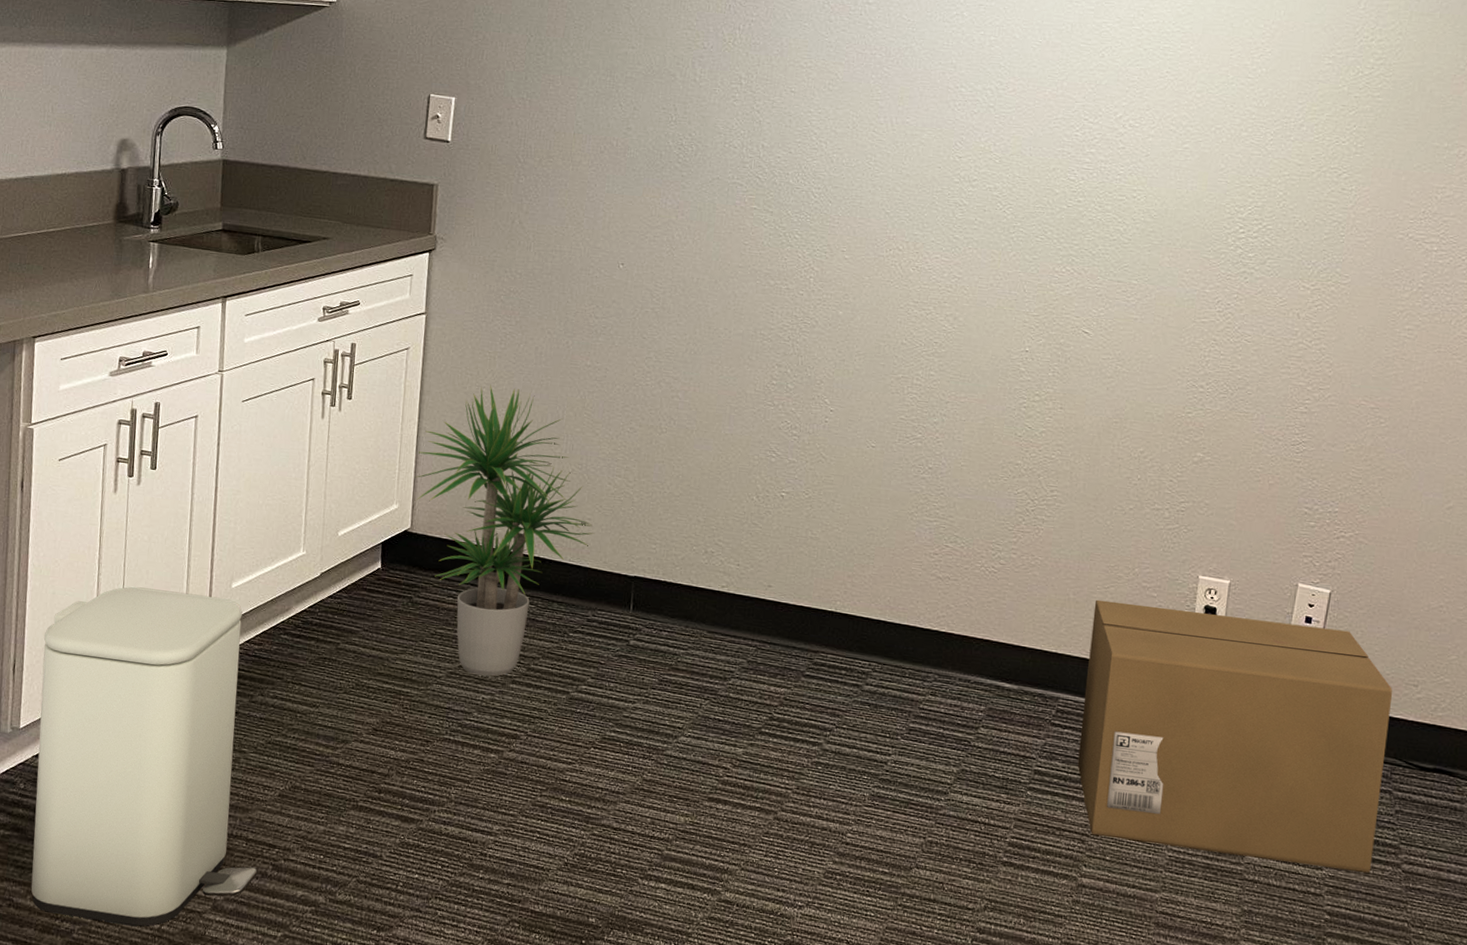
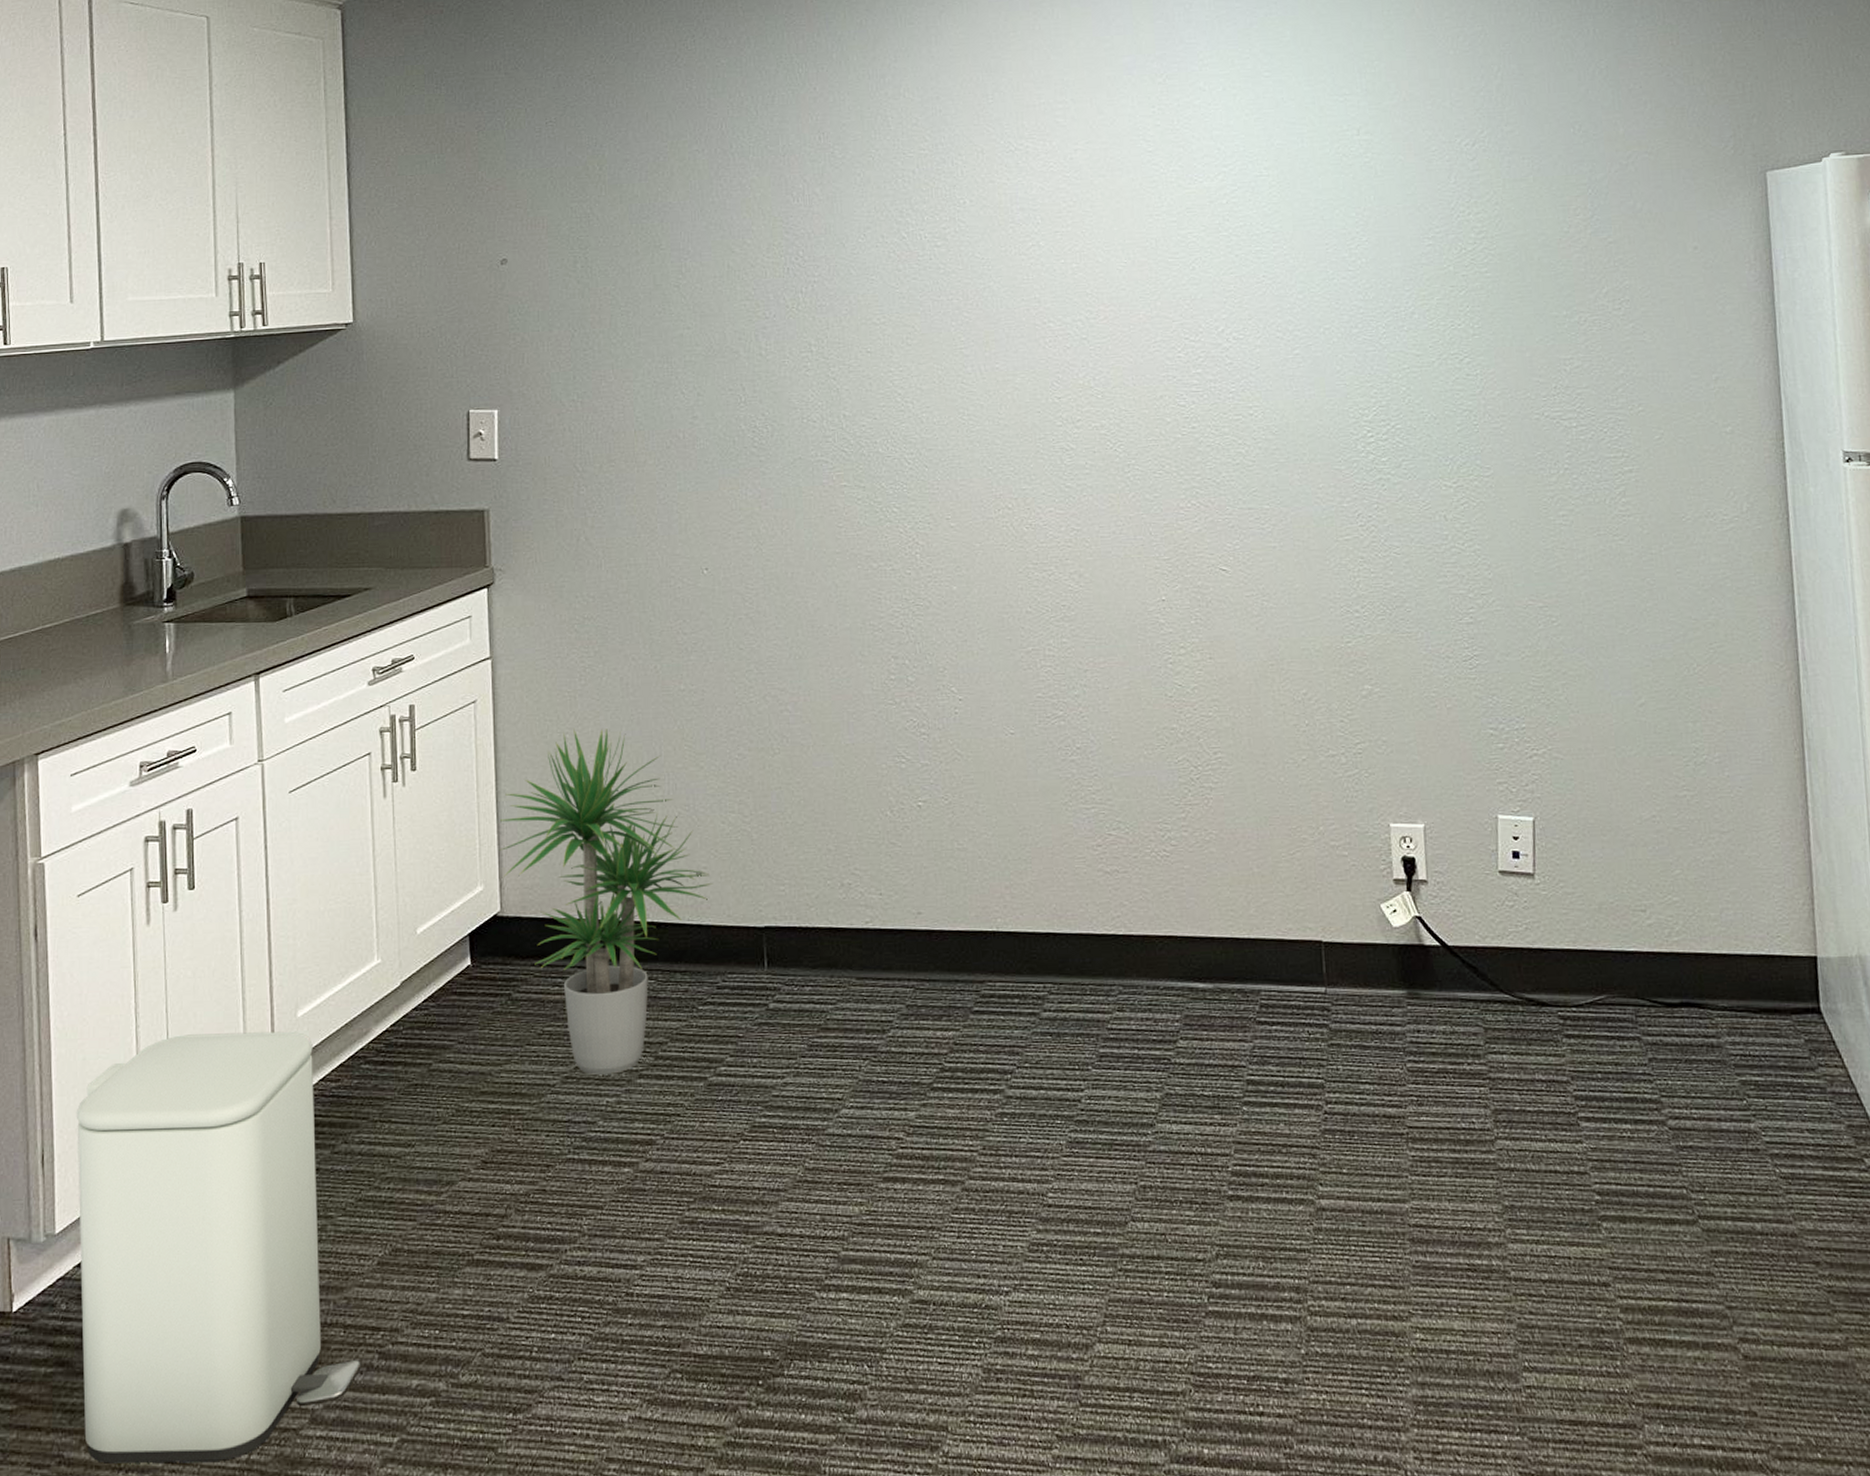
box: present [1077,599,1392,873] -> none [1282,860,1635,1147]

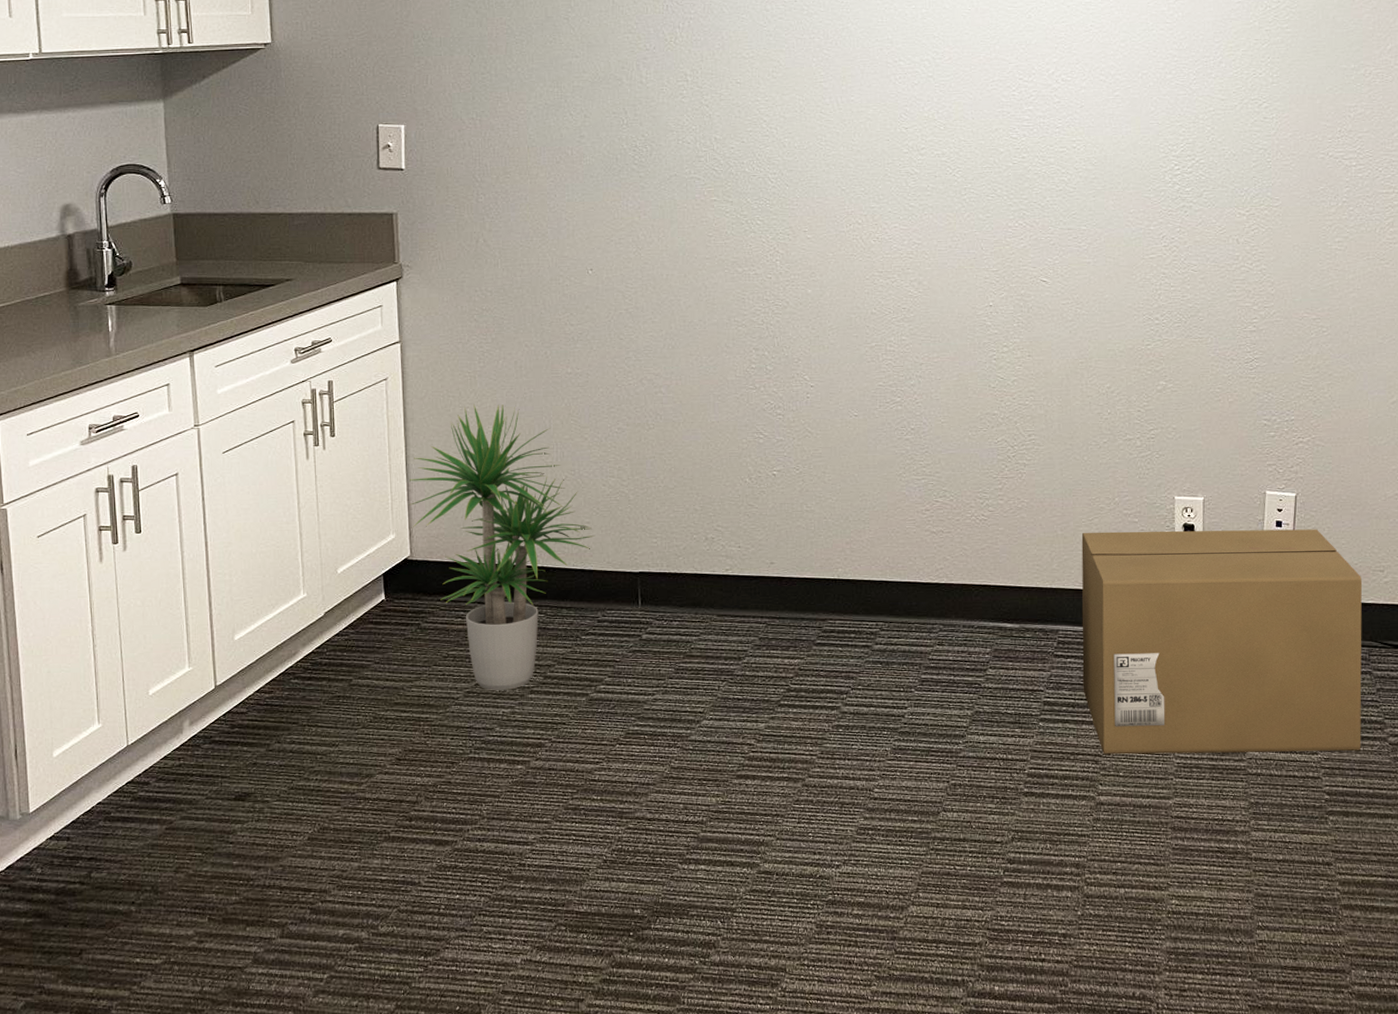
pedal bin: present [76,1031,361,1464] -> none [43,651,296,993]
box: none [1282,860,1635,1147] -> present [1081,529,1362,755]

